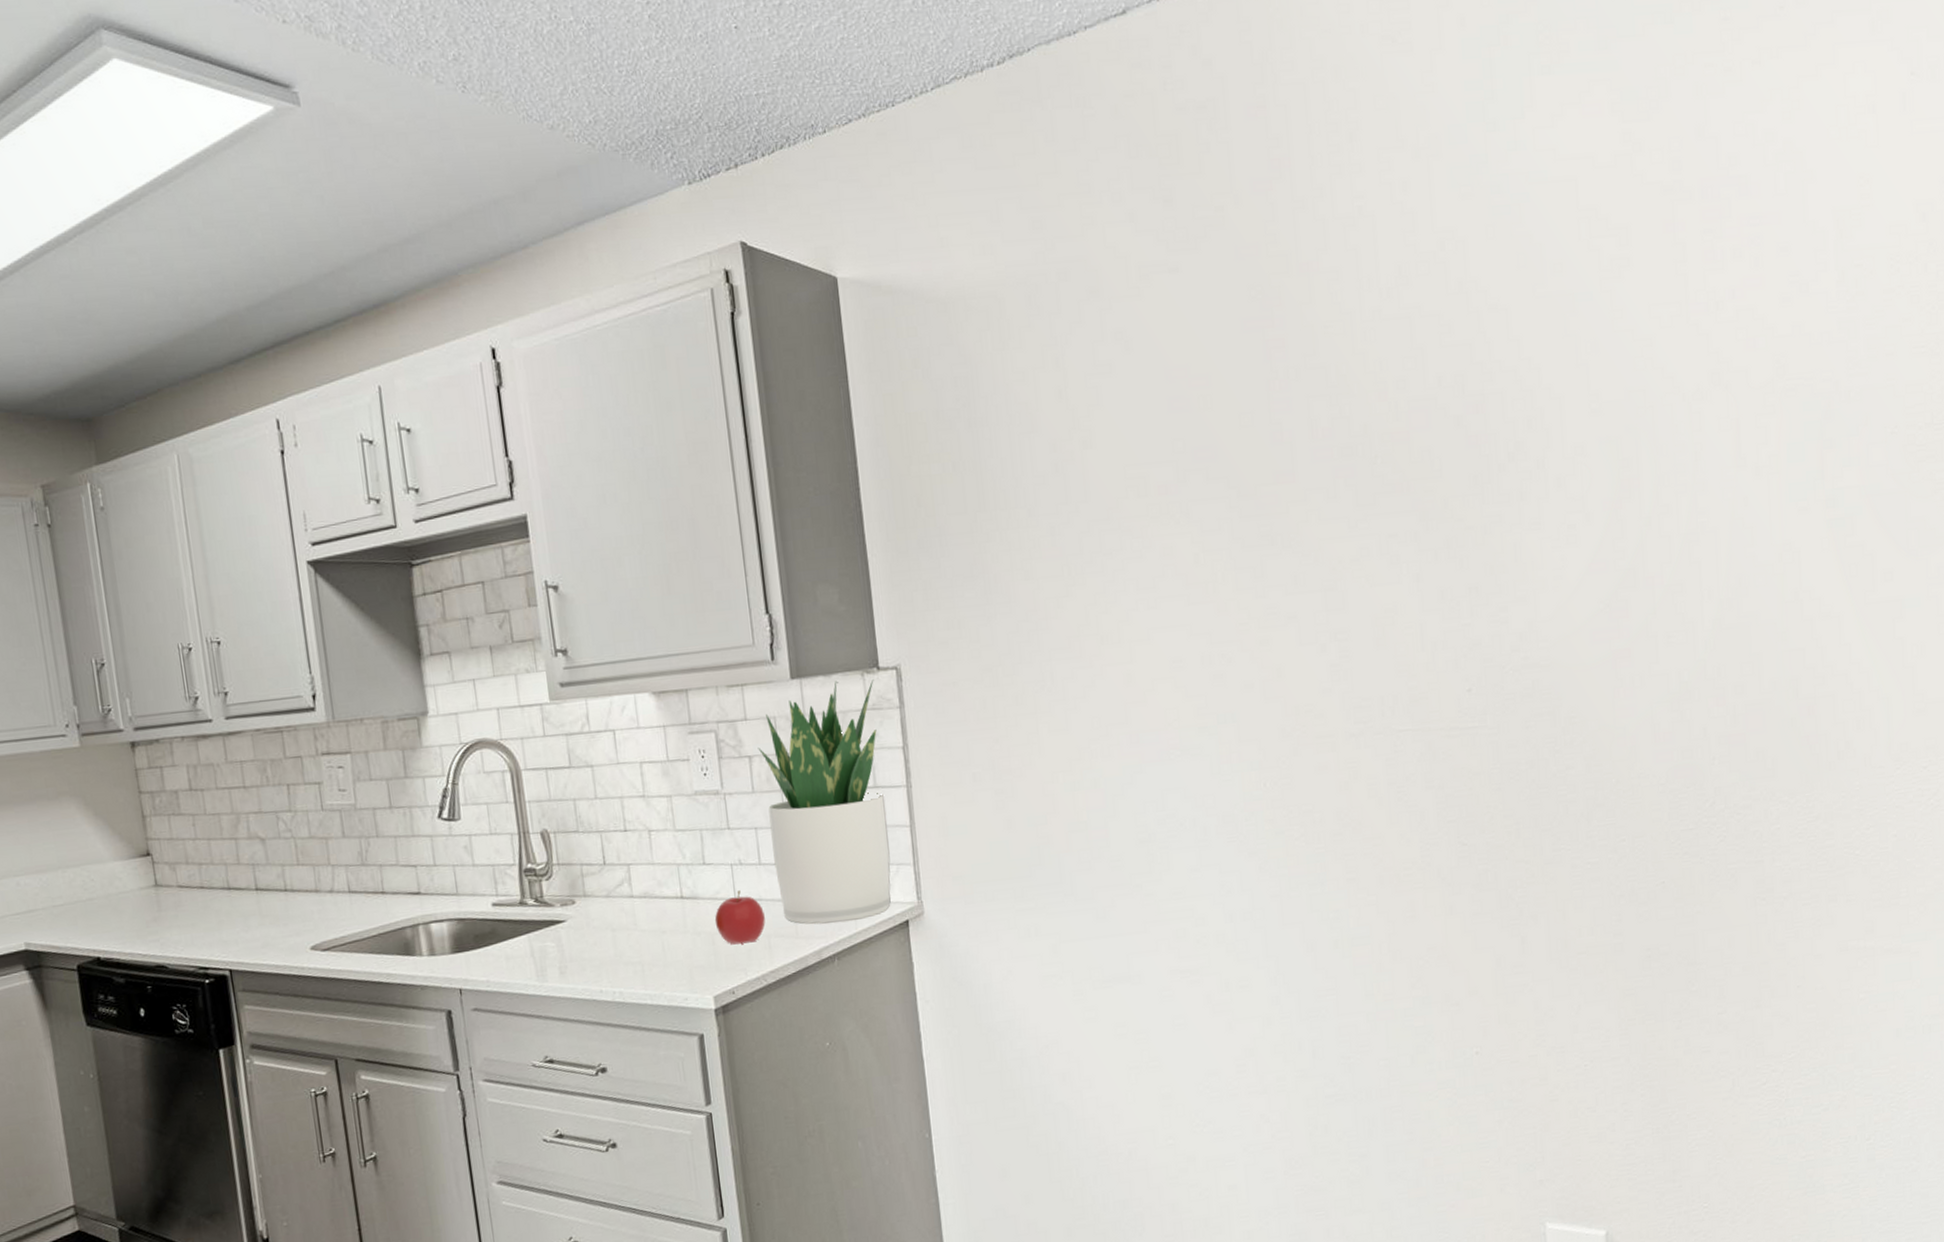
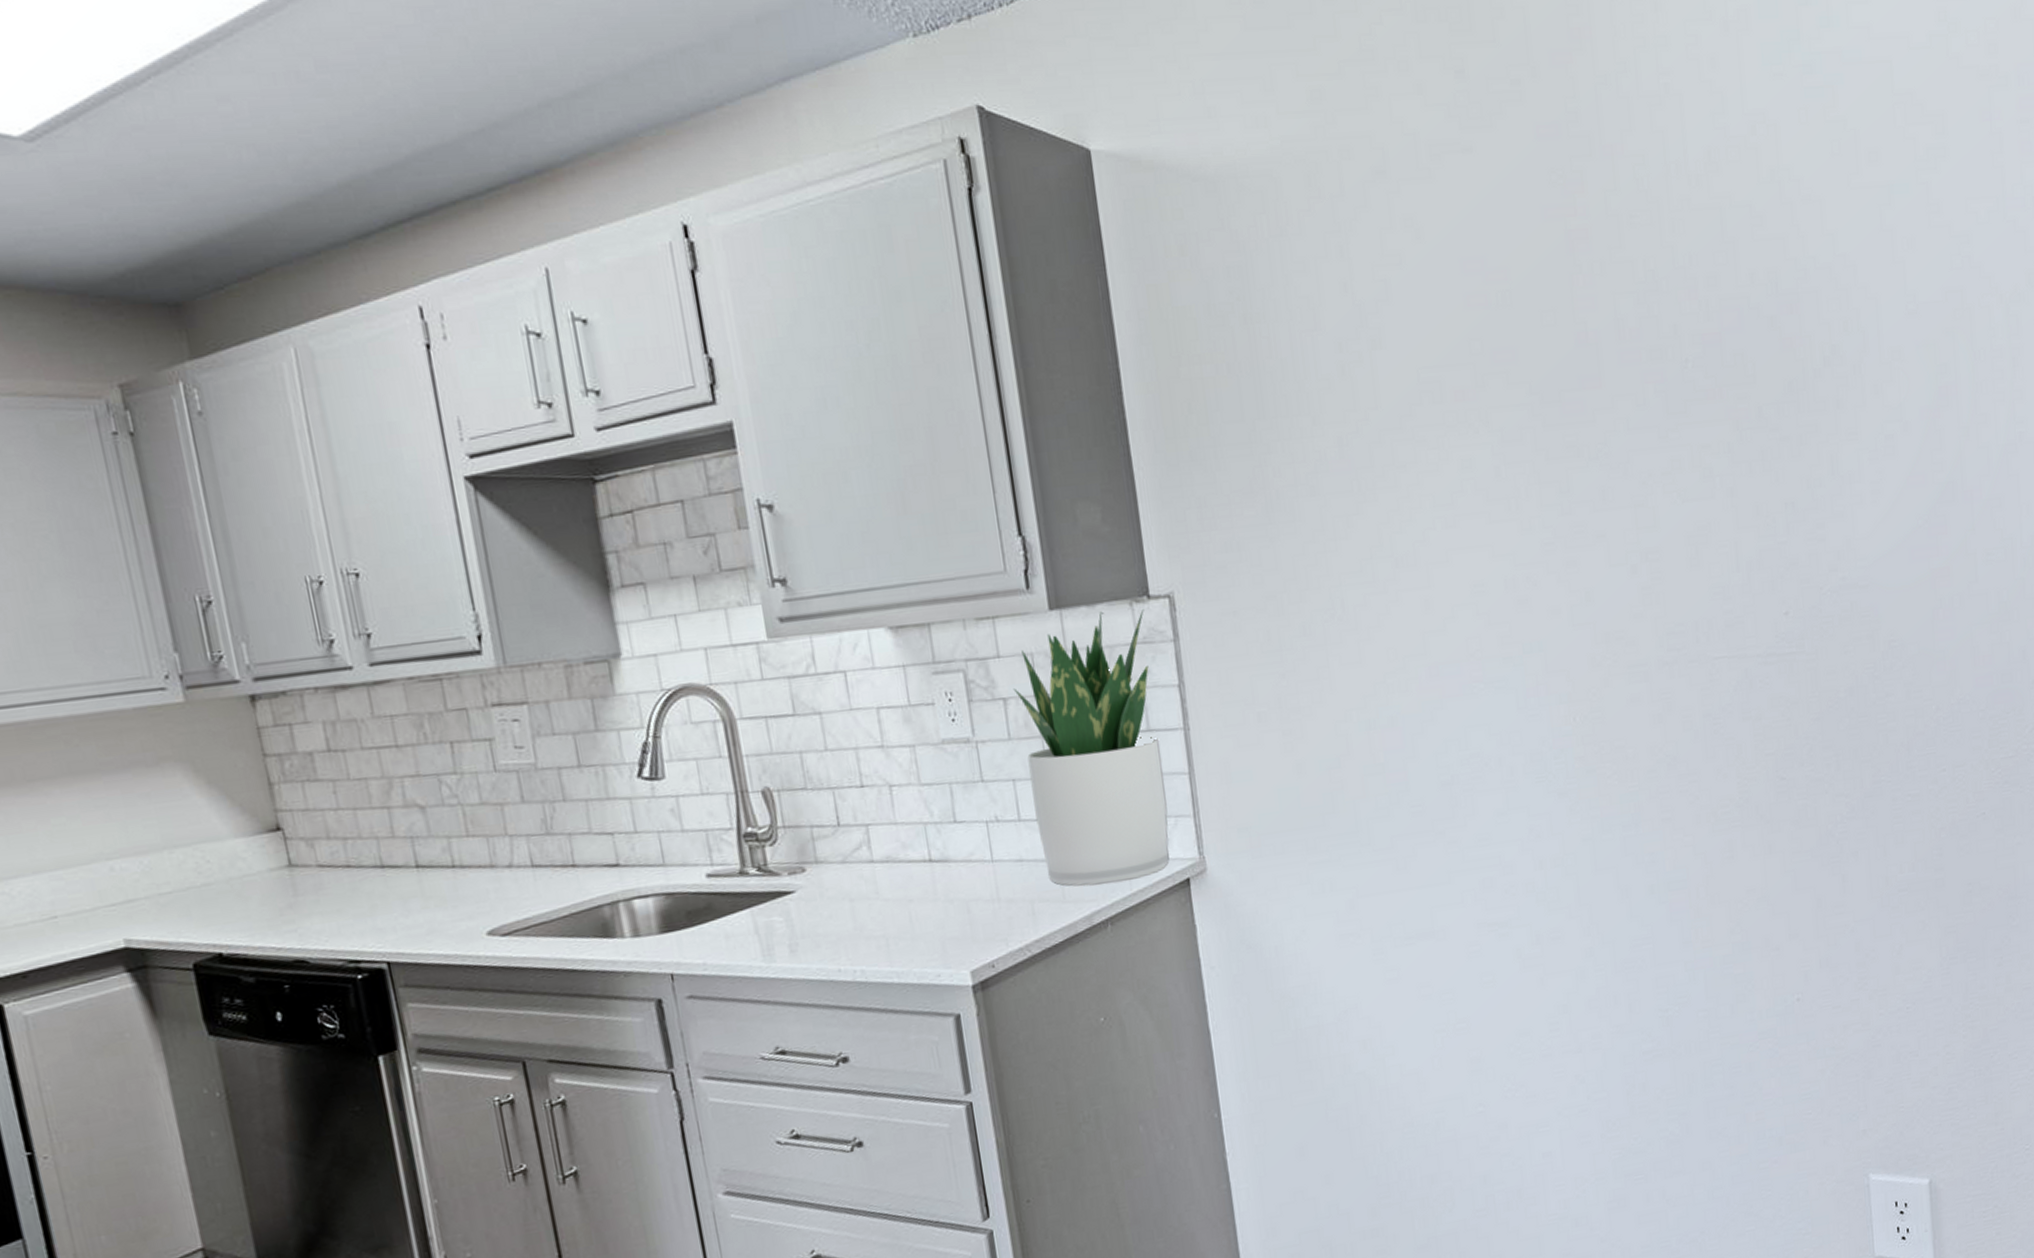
fruit: present [714,890,766,944] -> none [969,850,1028,912]

